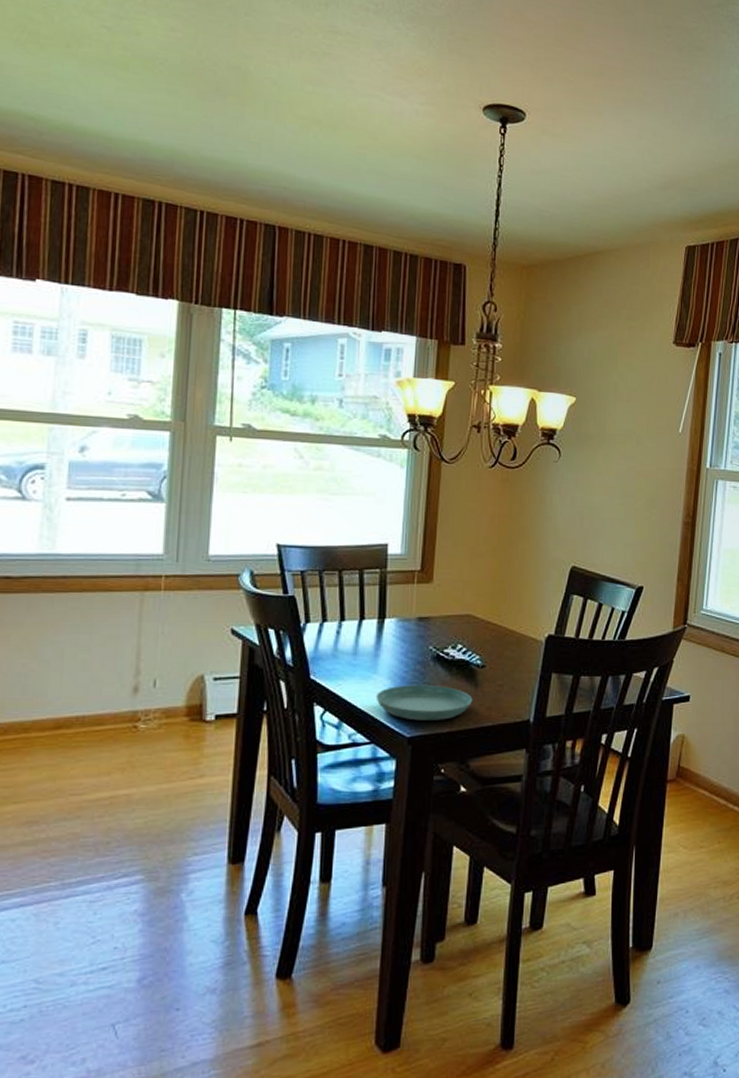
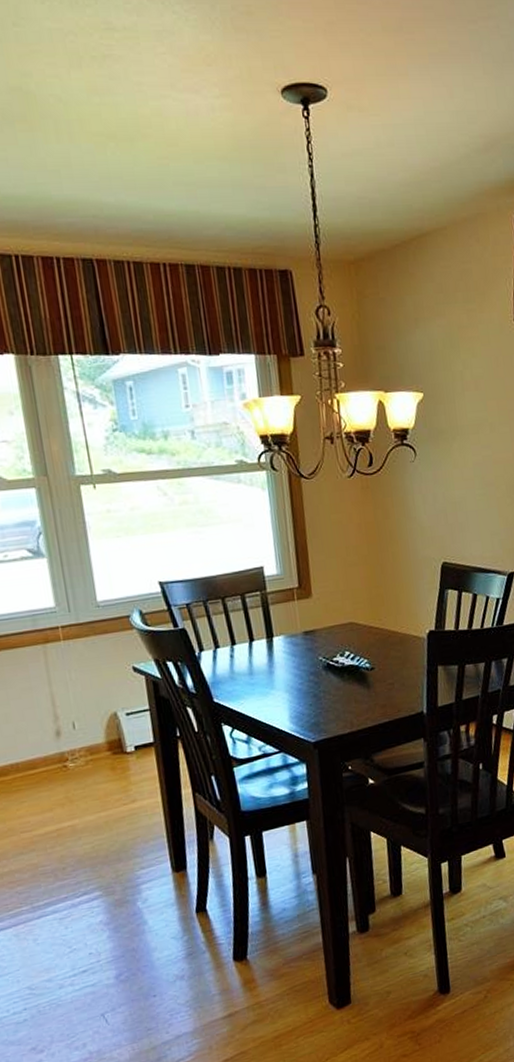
saucer: present [375,684,473,721] -> none [277,692,368,727]

